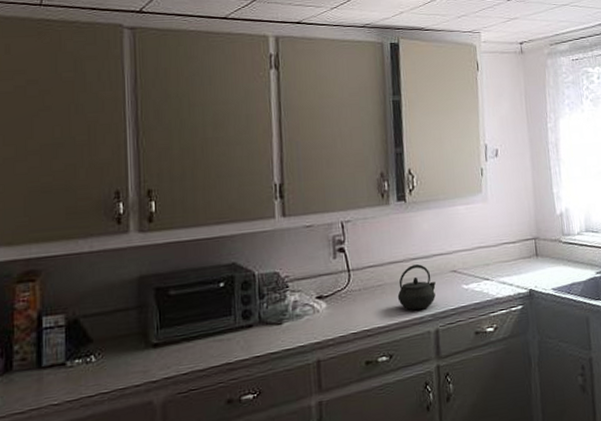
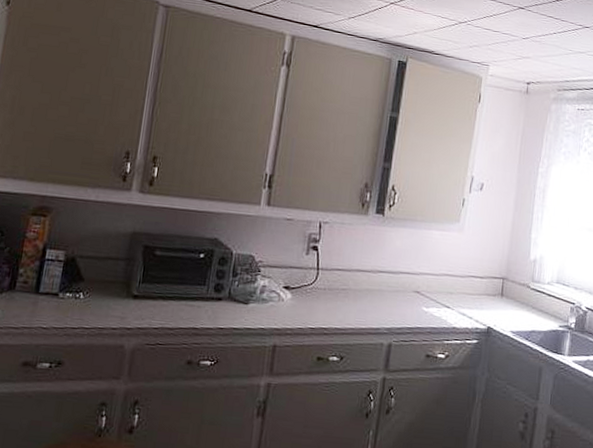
kettle: present [397,264,436,311] -> none [358,277,397,322]

